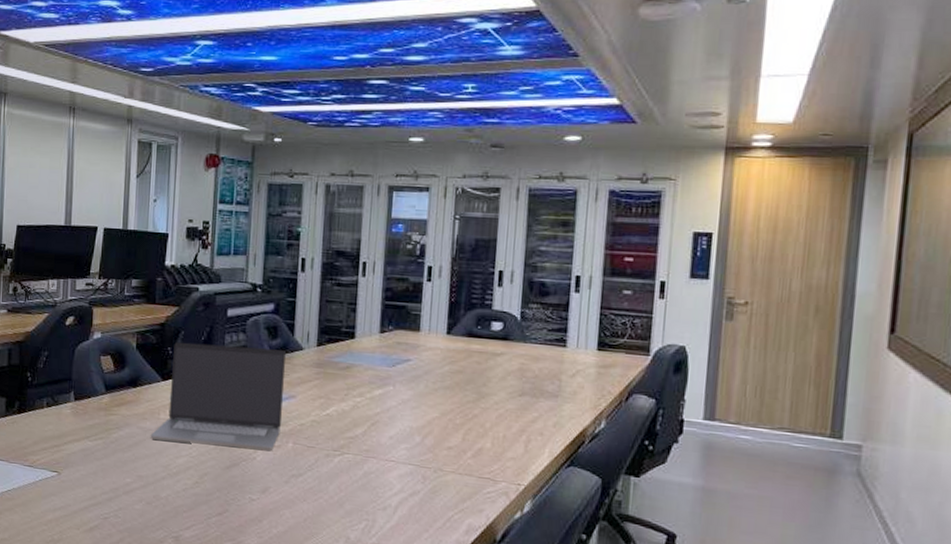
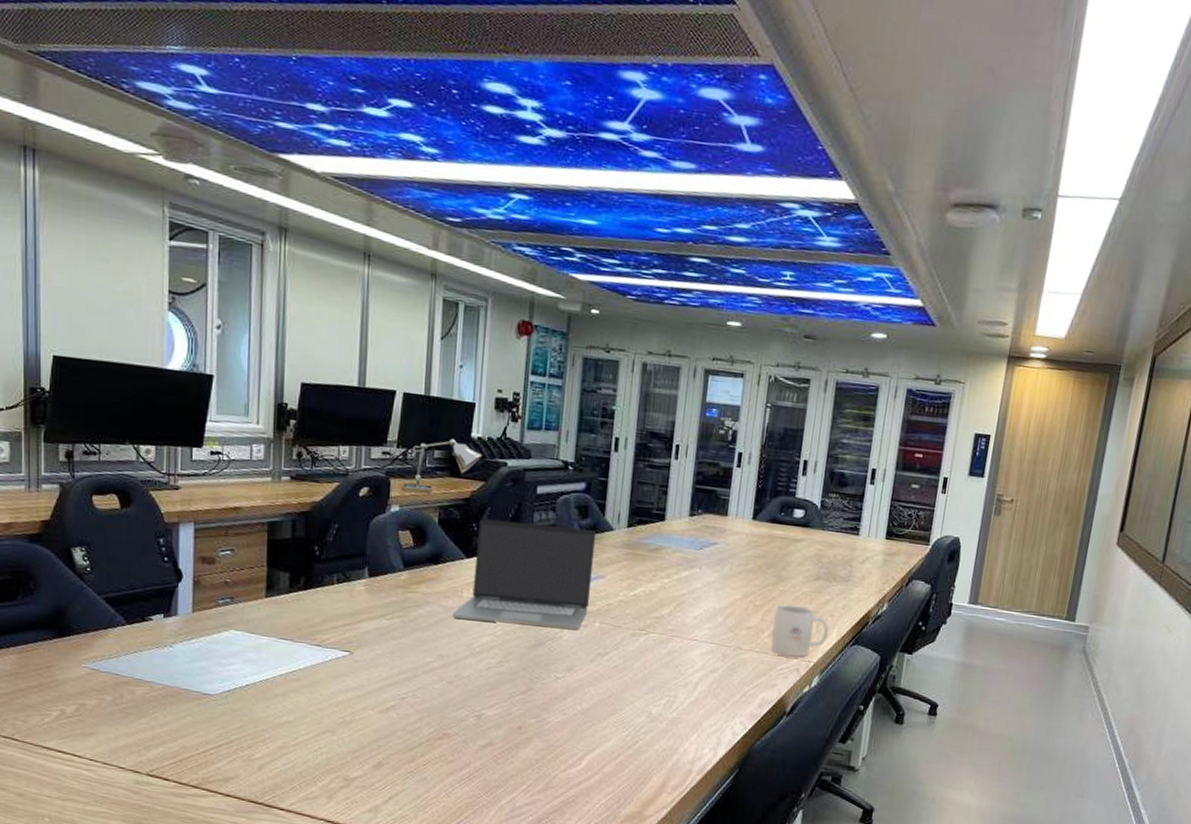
desk lamp: none [103,268,176,320] -> present [401,439,483,493]
mug: none [475,422,539,481] -> present [770,604,829,658]

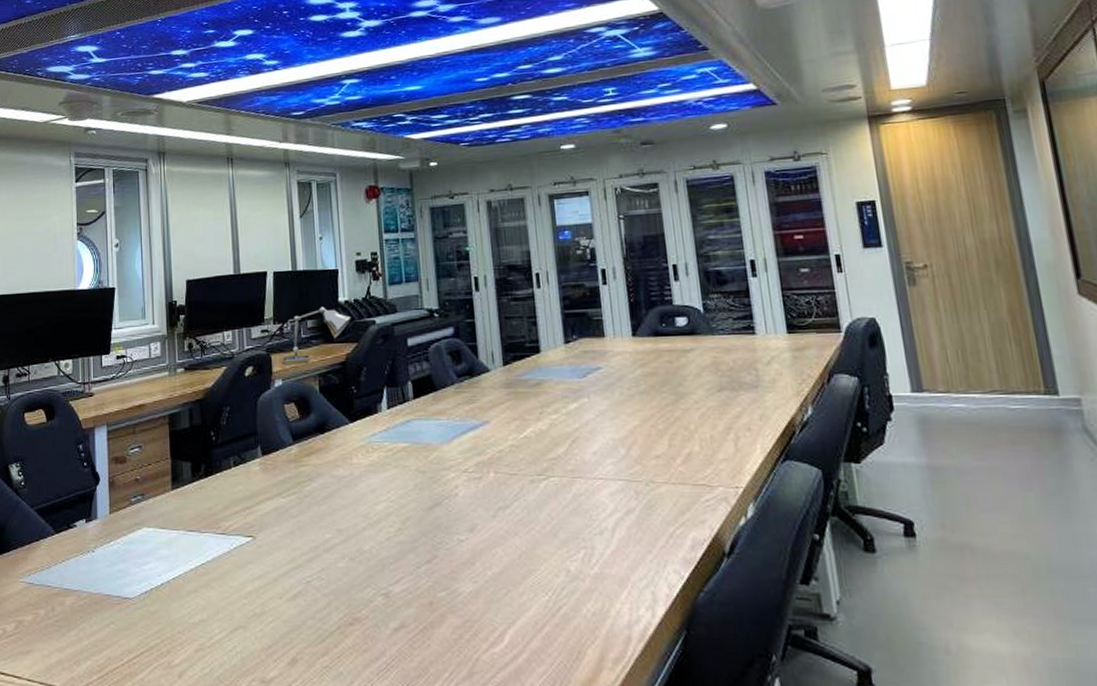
laptop: present [452,518,596,630] -> none [345,374,480,487]
mug: present [770,604,829,658] -> none [682,423,751,486]

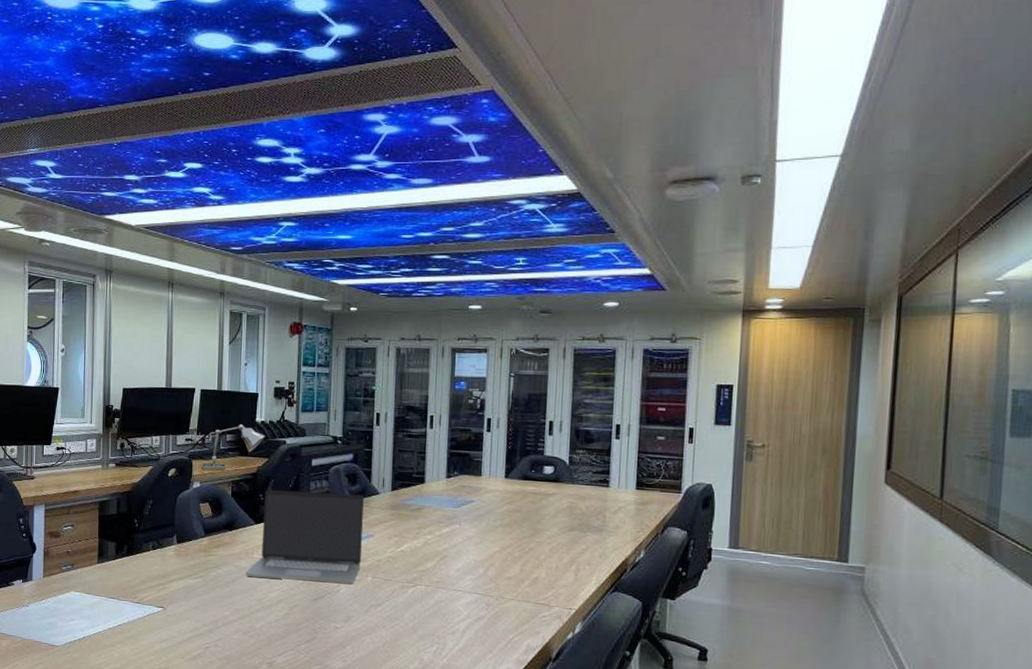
laptop: none [345,374,480,487] -> present [245,489,364,584]

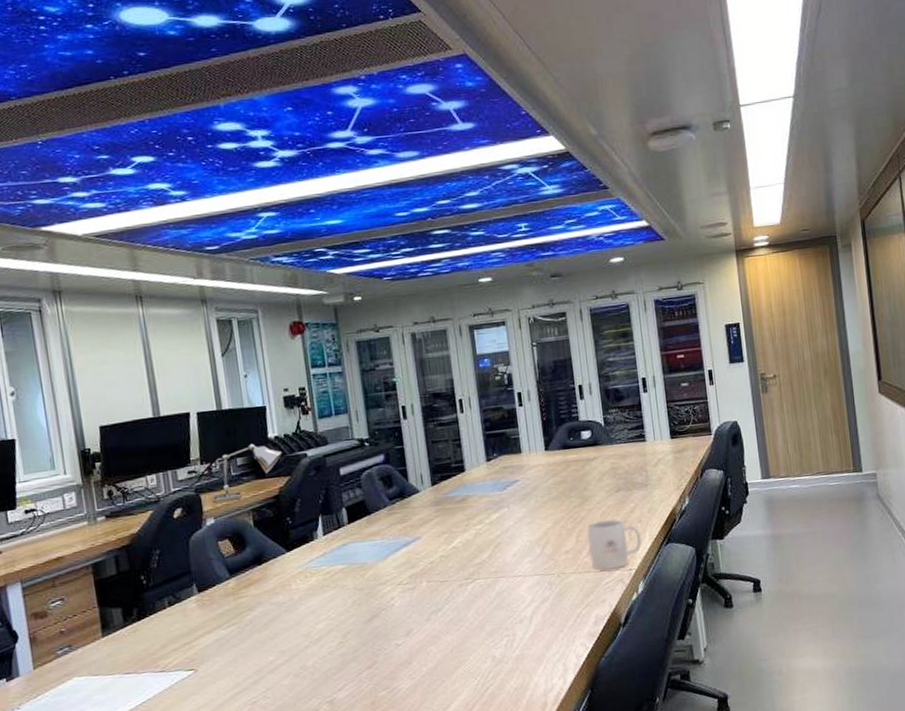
laptop: present [245,489,364,584] -> none [285,496,413,612]
mug: none [531,555,587,606] -> present [587,518,641,571]

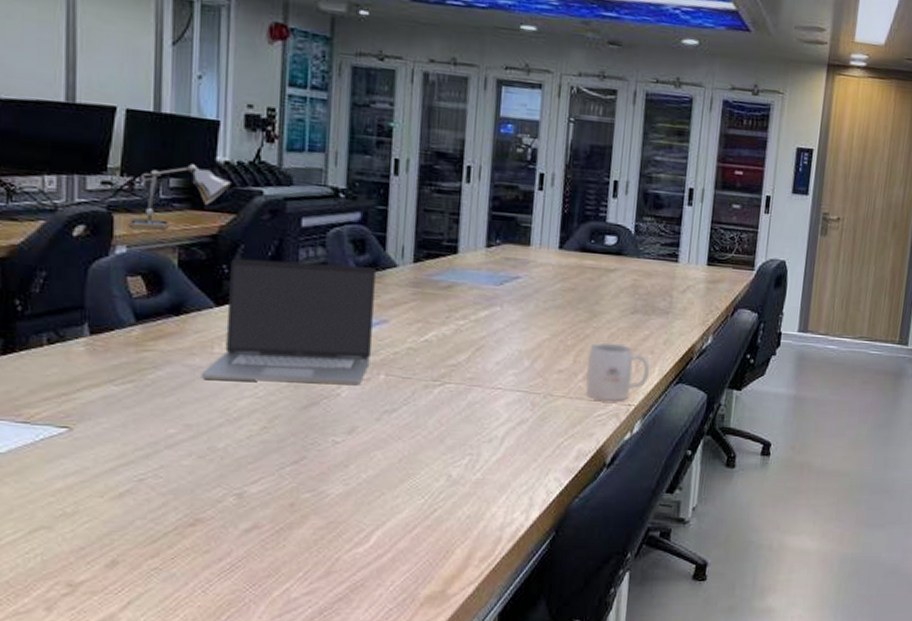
laptop: none [285,496,413,612] -> present [201,258,376,384]

